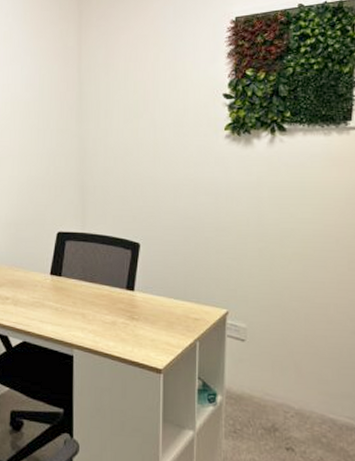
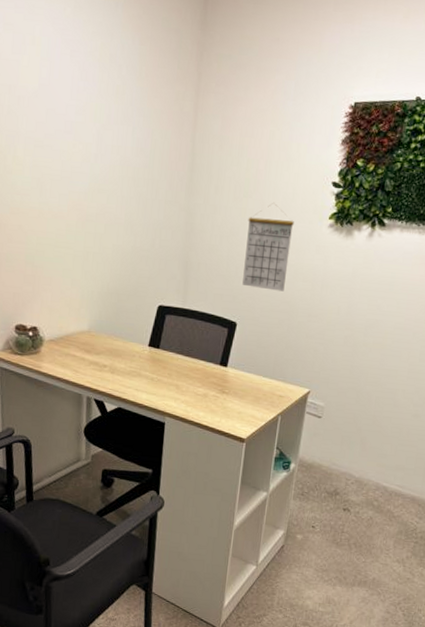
calendar: none [141,120,188,207] -> present [242,203,294,292]

